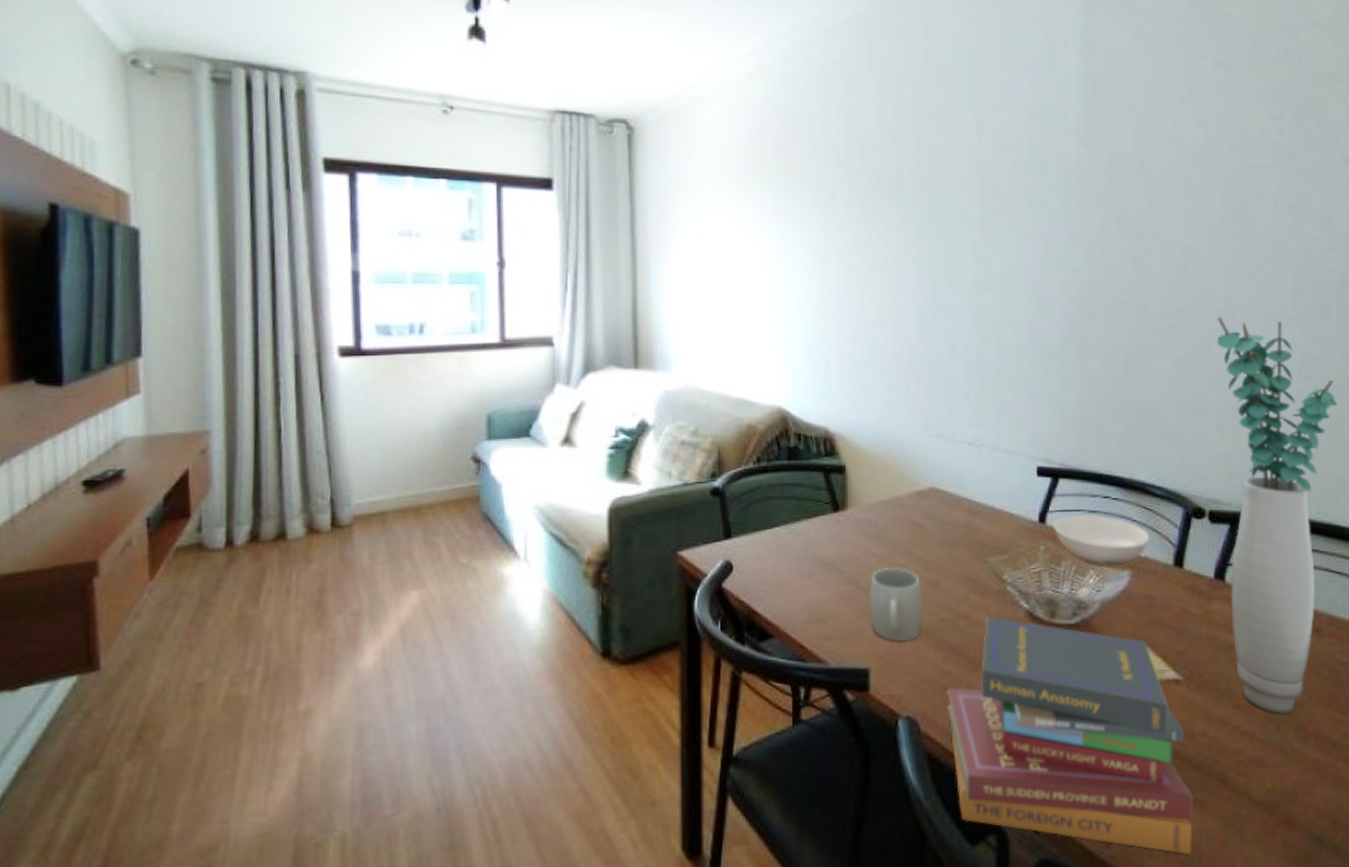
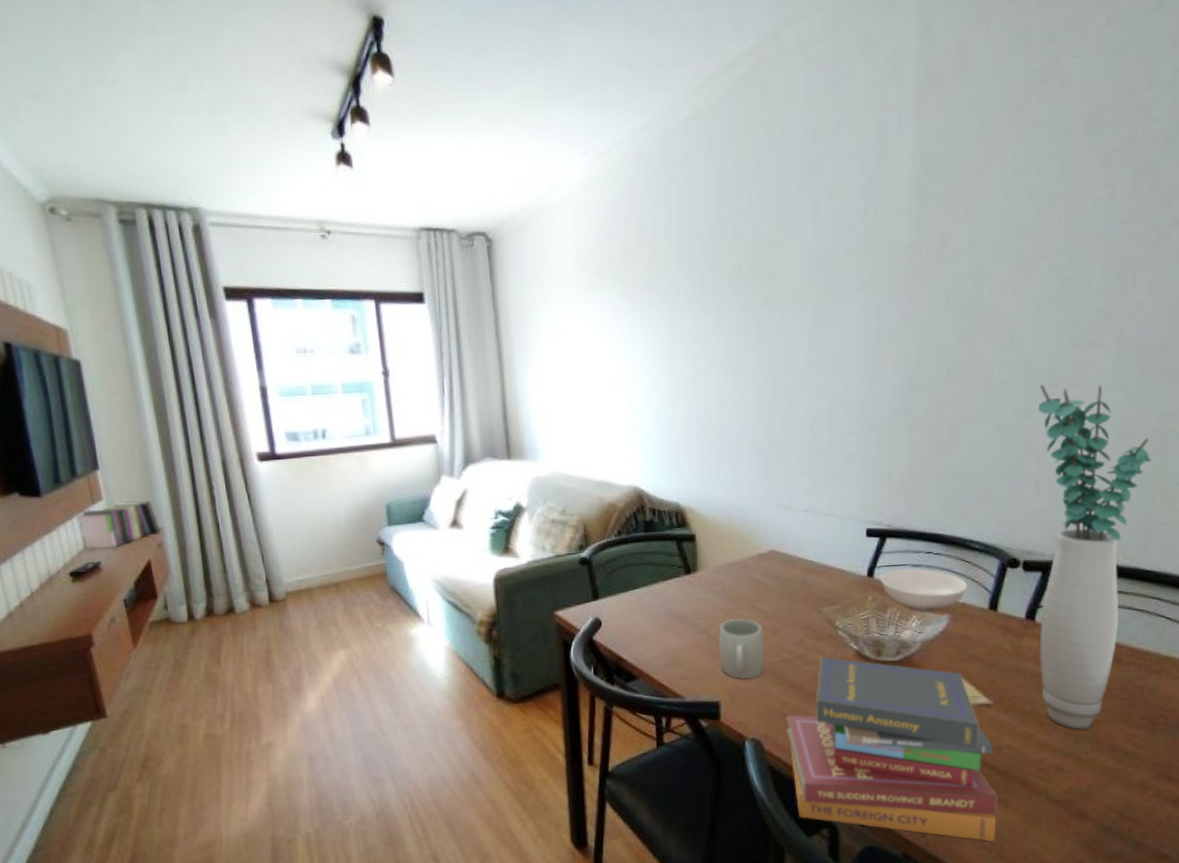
books: none [106,396,207,454] -> present [79,500,160,551]

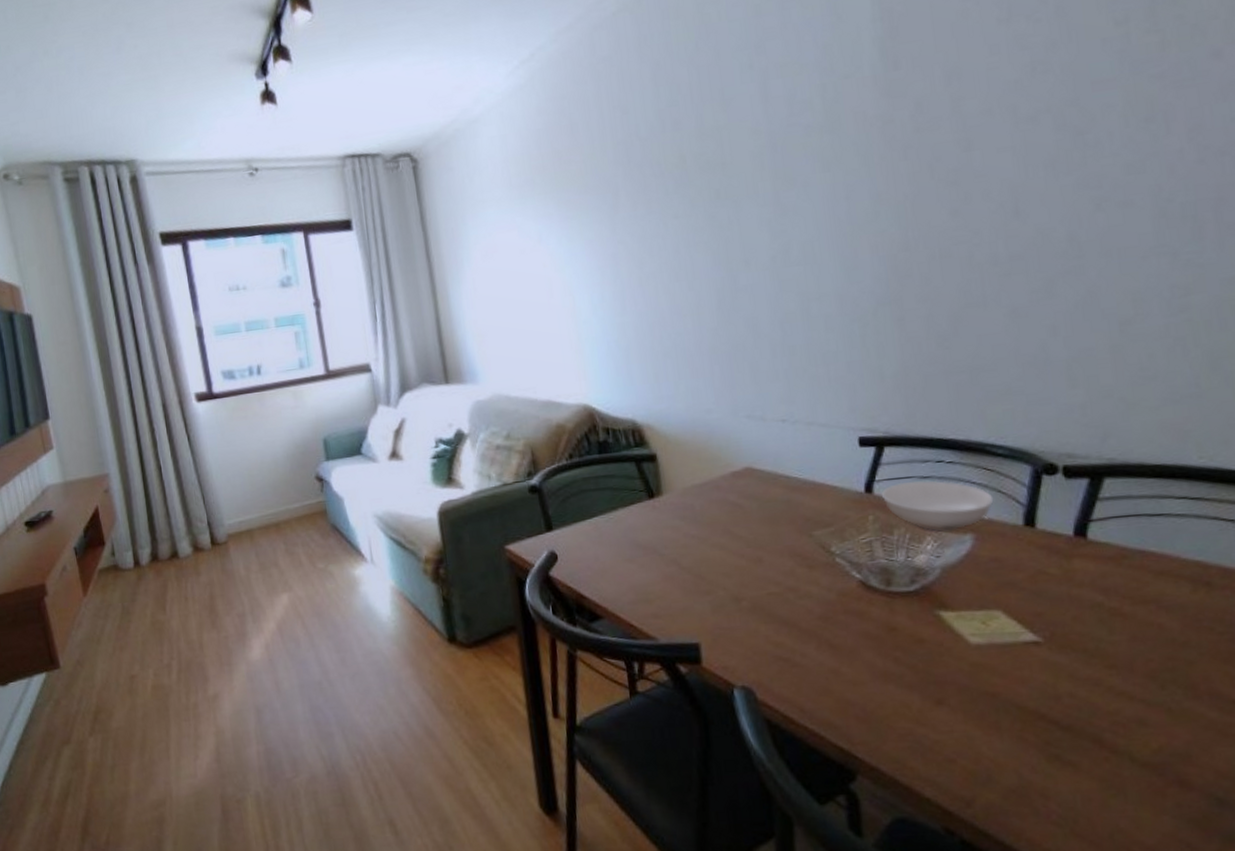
books: present [79,500,160,551] -> none [33,447,107,500]
mug: present [718,618,766,679] -> none [692,546,750,616]
books: present [785,656,998,842] -> none [780,588,1066,815]
vase: present [1037,384,1151,731] -> none [1060,252,1221,674]

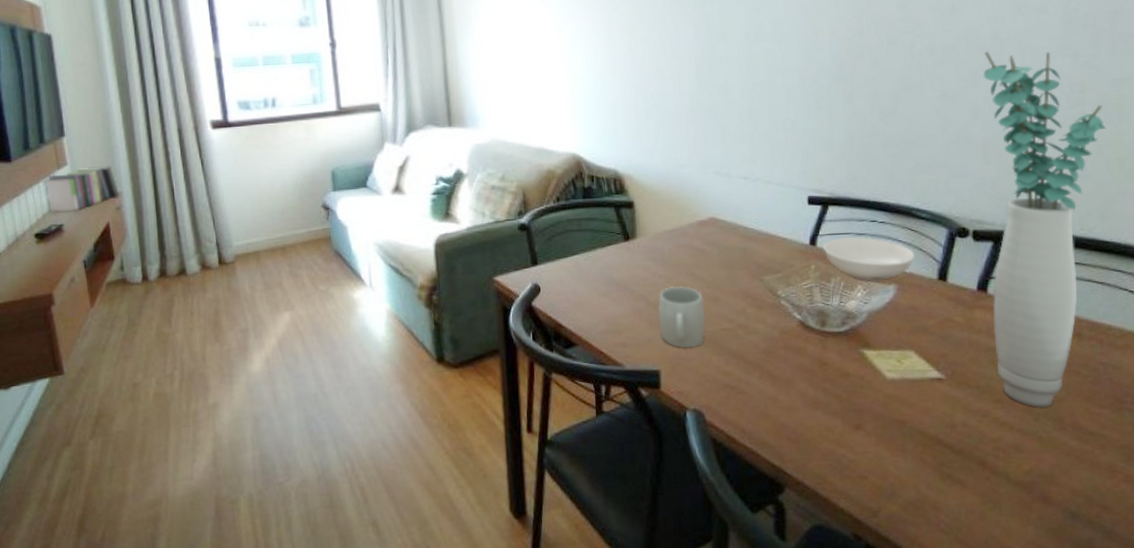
books: none [33,447,107,500] -> present [45,166,119,213]
mug: none [692,546,750,616] -> present [658,285,706,347]
vase: none [1060,252,1221,674] -> present [983,51,1106,408]

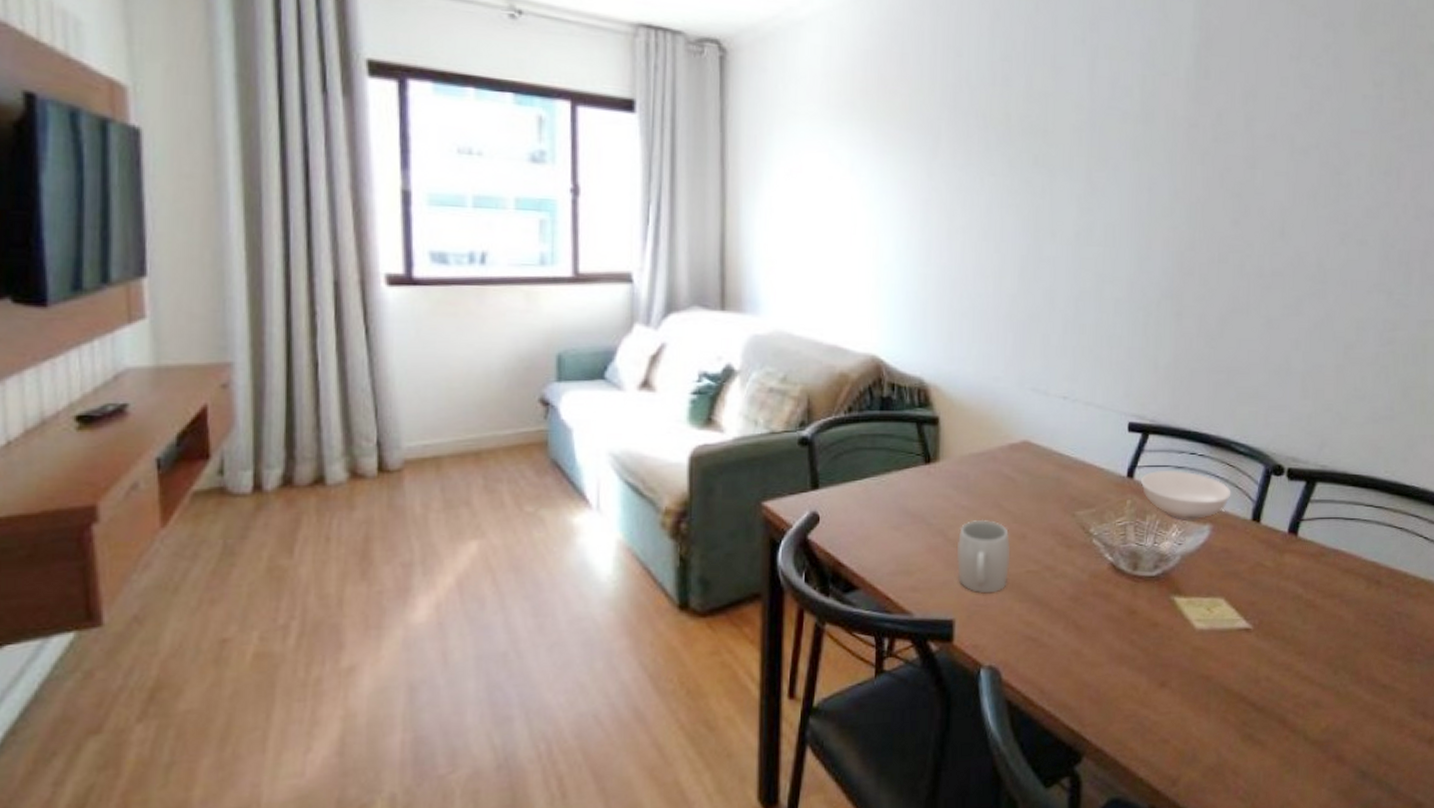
books: present [45,166,119,213] -> none [103,323,228,387]
vase: present [983,51,1106,408] -> none [1300,279,1412,661]

